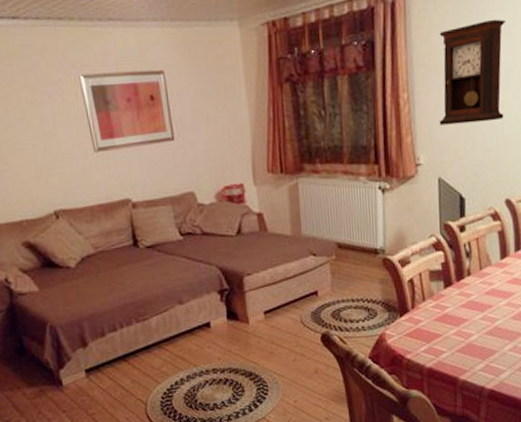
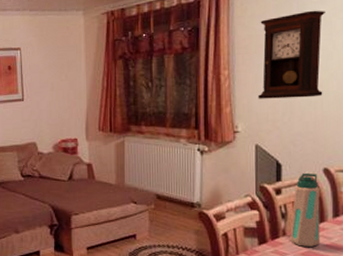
water bottle: none [475,205,504,285] -> present [290,173,321,247]

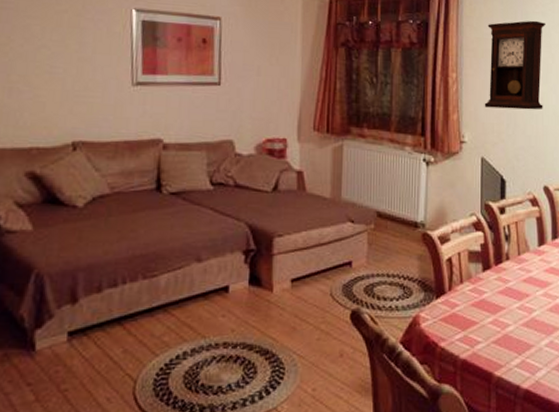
water bottle: present [290,173,321,247] -> none [513,190,541,272]

